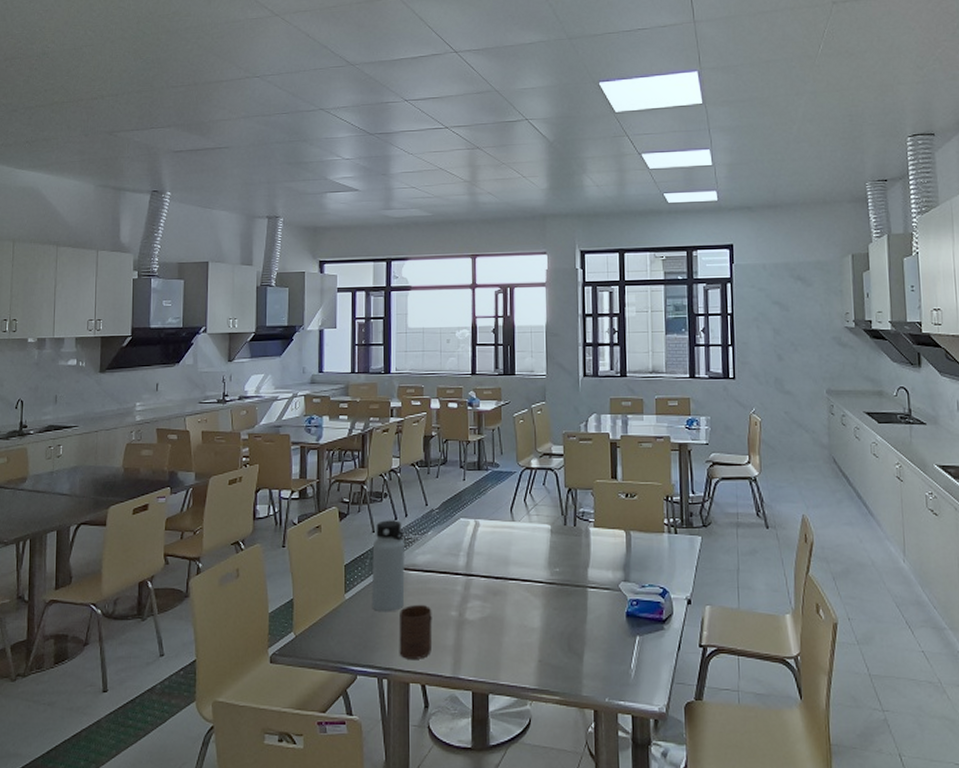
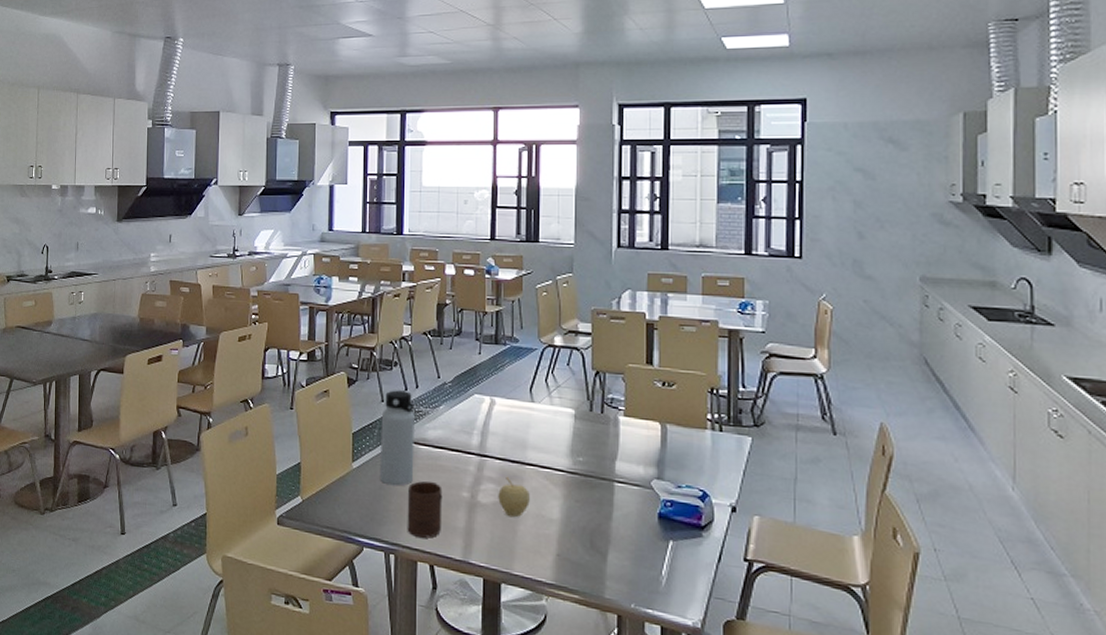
fruit: none [484,592,513,631] -> present [498,476,530,518]

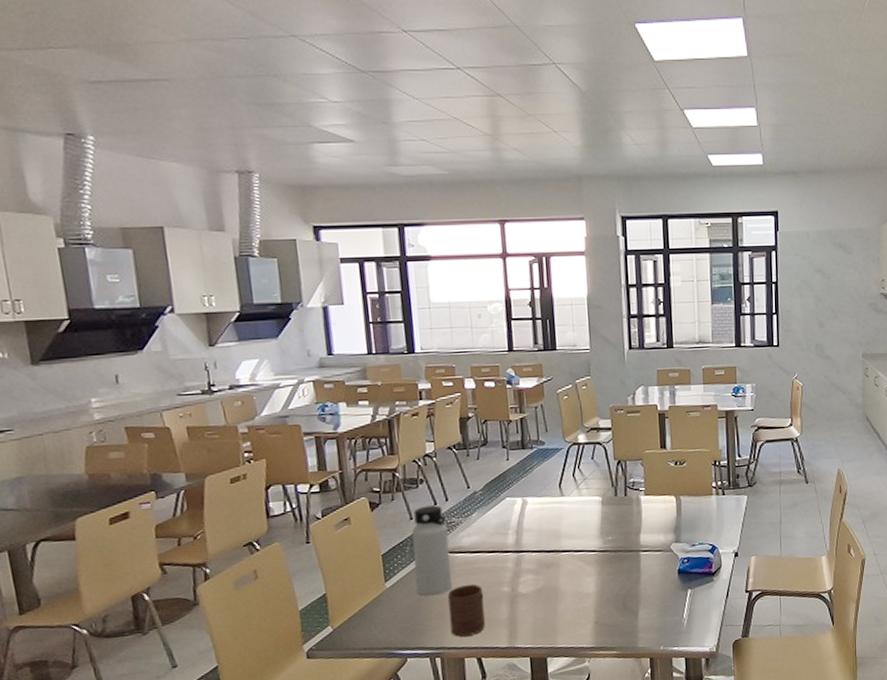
fruit: present [498,476,530,518] -> none [537,565,567,600]

